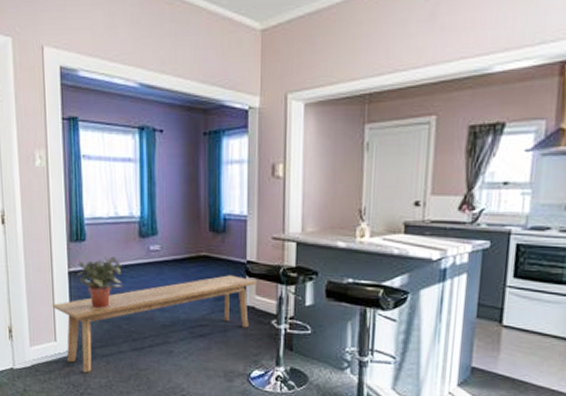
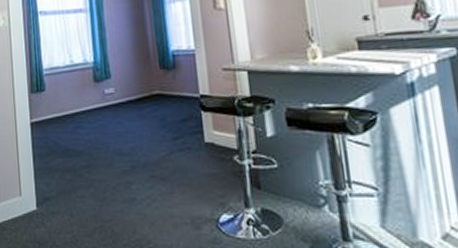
bench: present [52,275,257,373] -> none [16,111,213,229]
potted plant: present [76,256,123,308] -> none [37,104,81,157]

